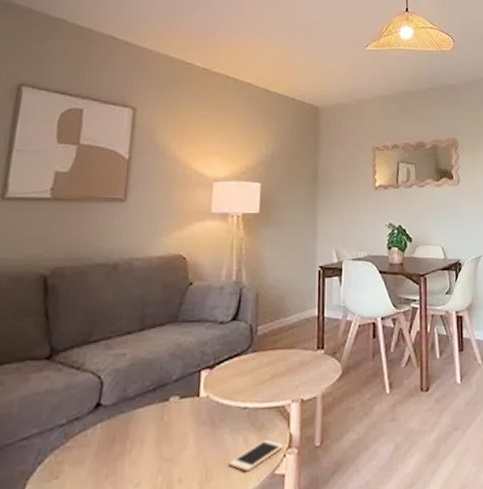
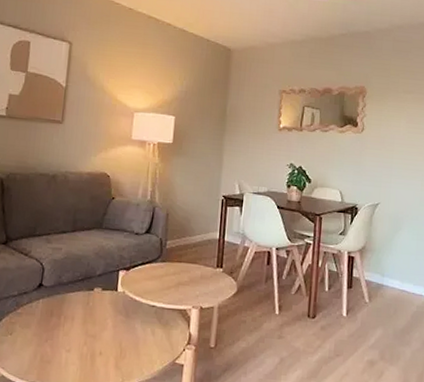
cell phone: present [230,439,284,472] -> none [139,334,184,357]

